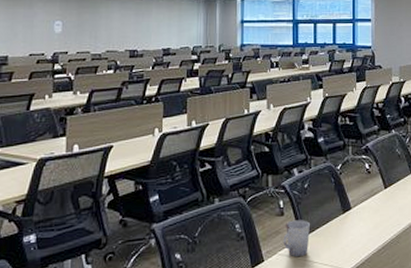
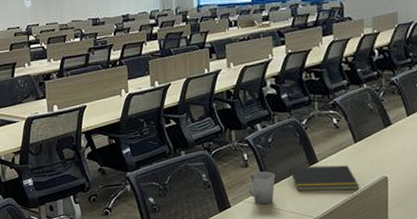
notepad: none [323,212,389,241] -> present [289,165,360,191]

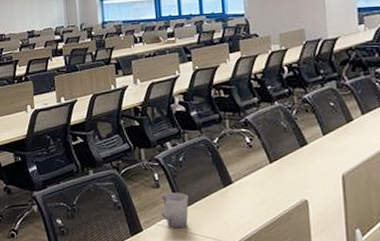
notepad: present [289,165,360,191] -> none [202,187,279,215]

